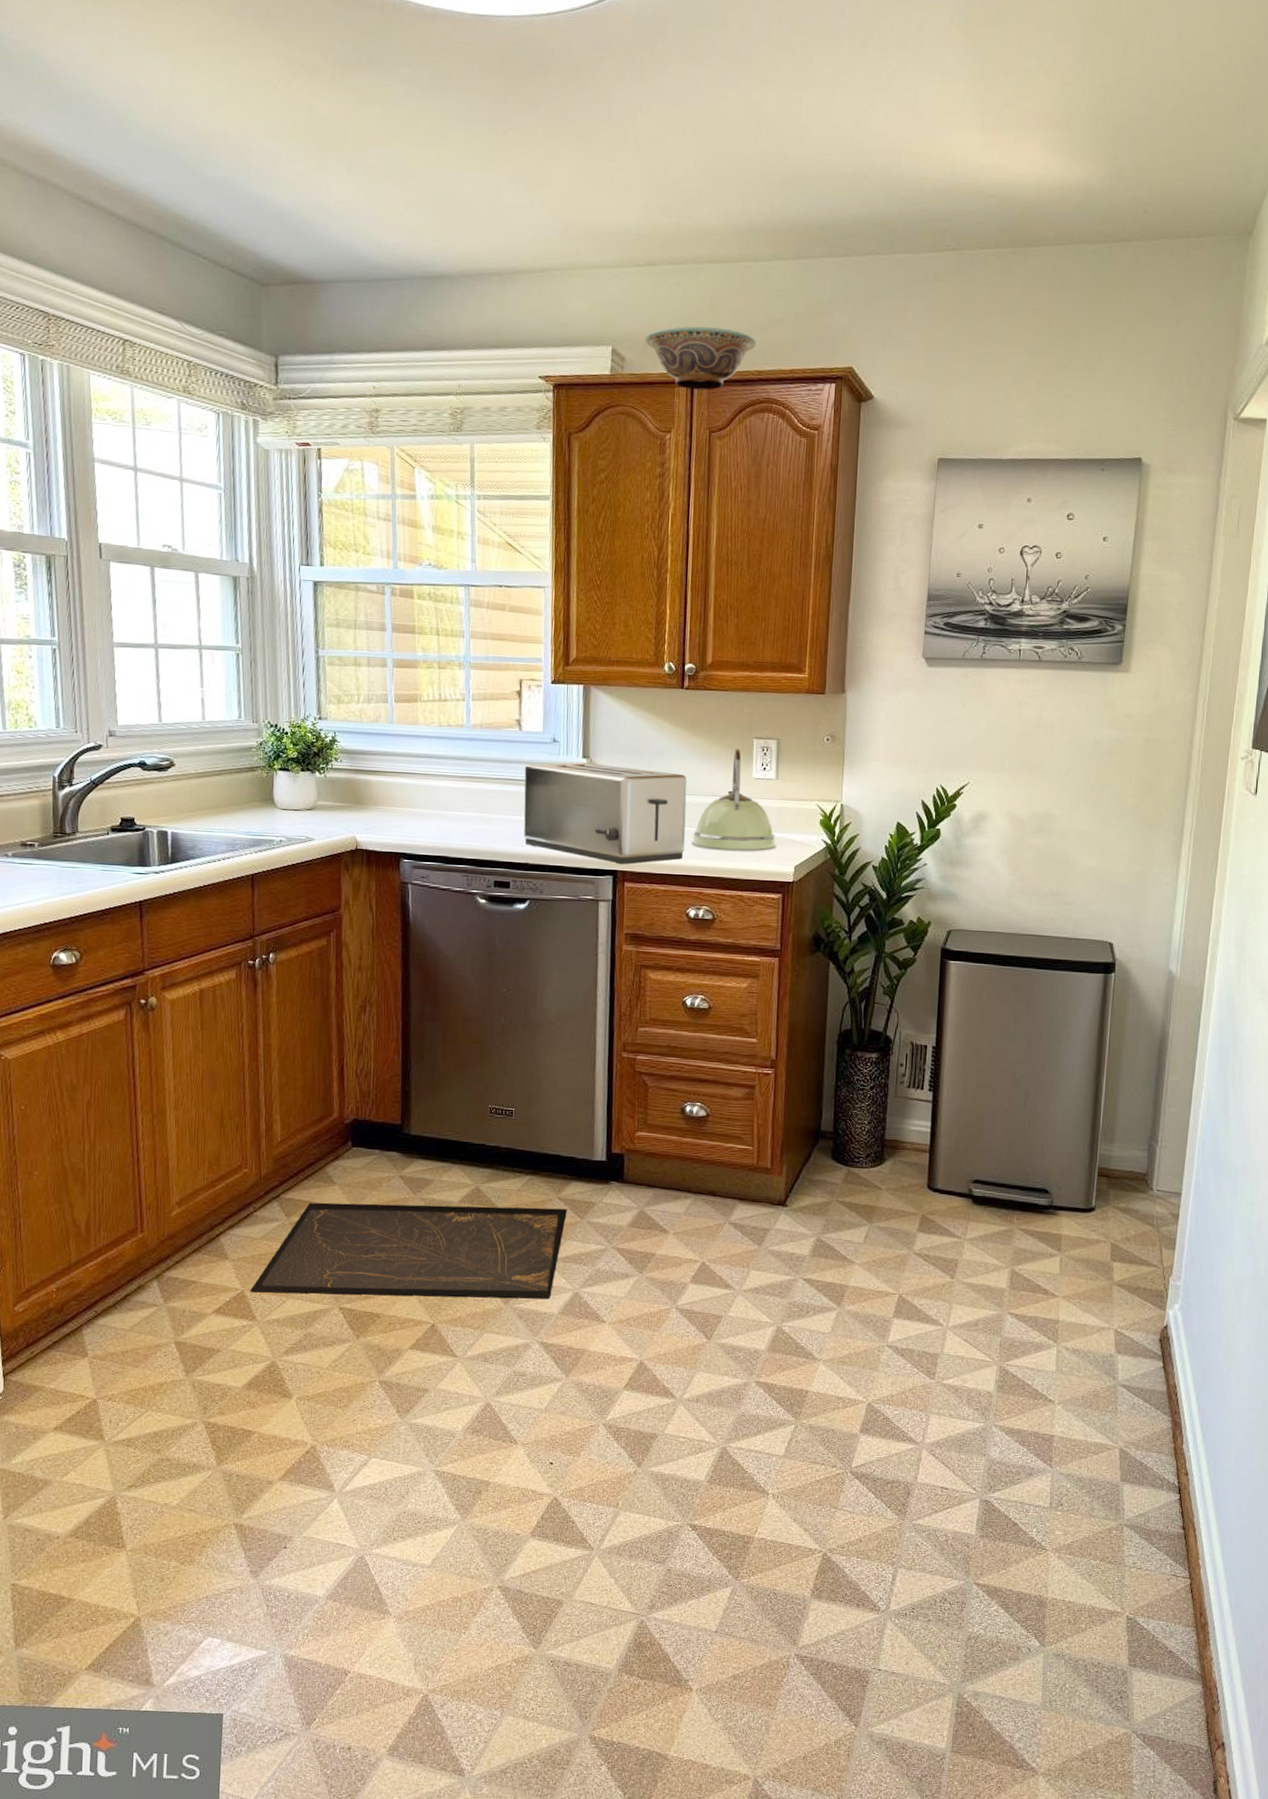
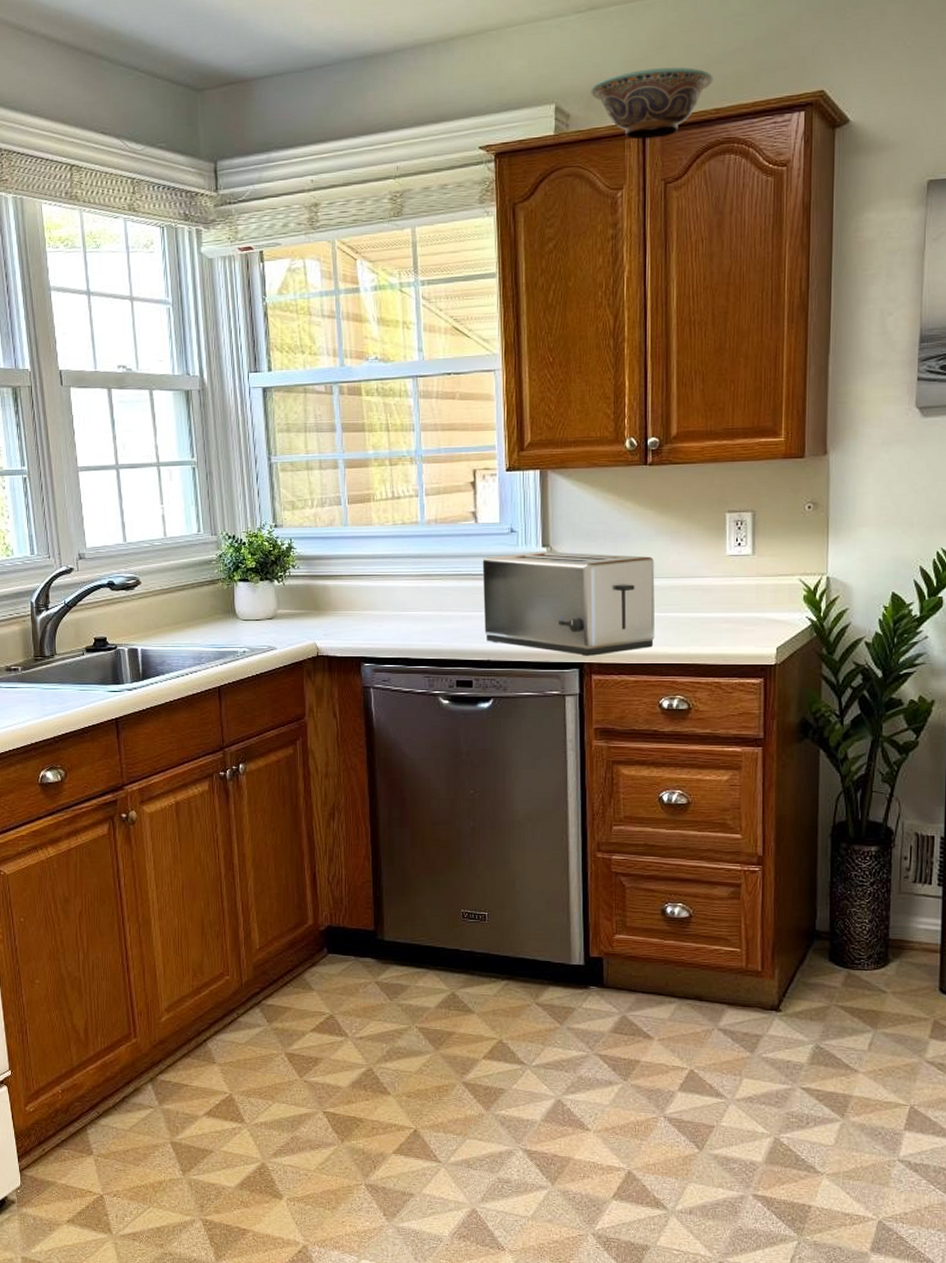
doormat: present [250,1202,567,1299] -> none [238,1008,546,1106]
kettle: present [690,749,777,852] -> none [661,525,756,636]

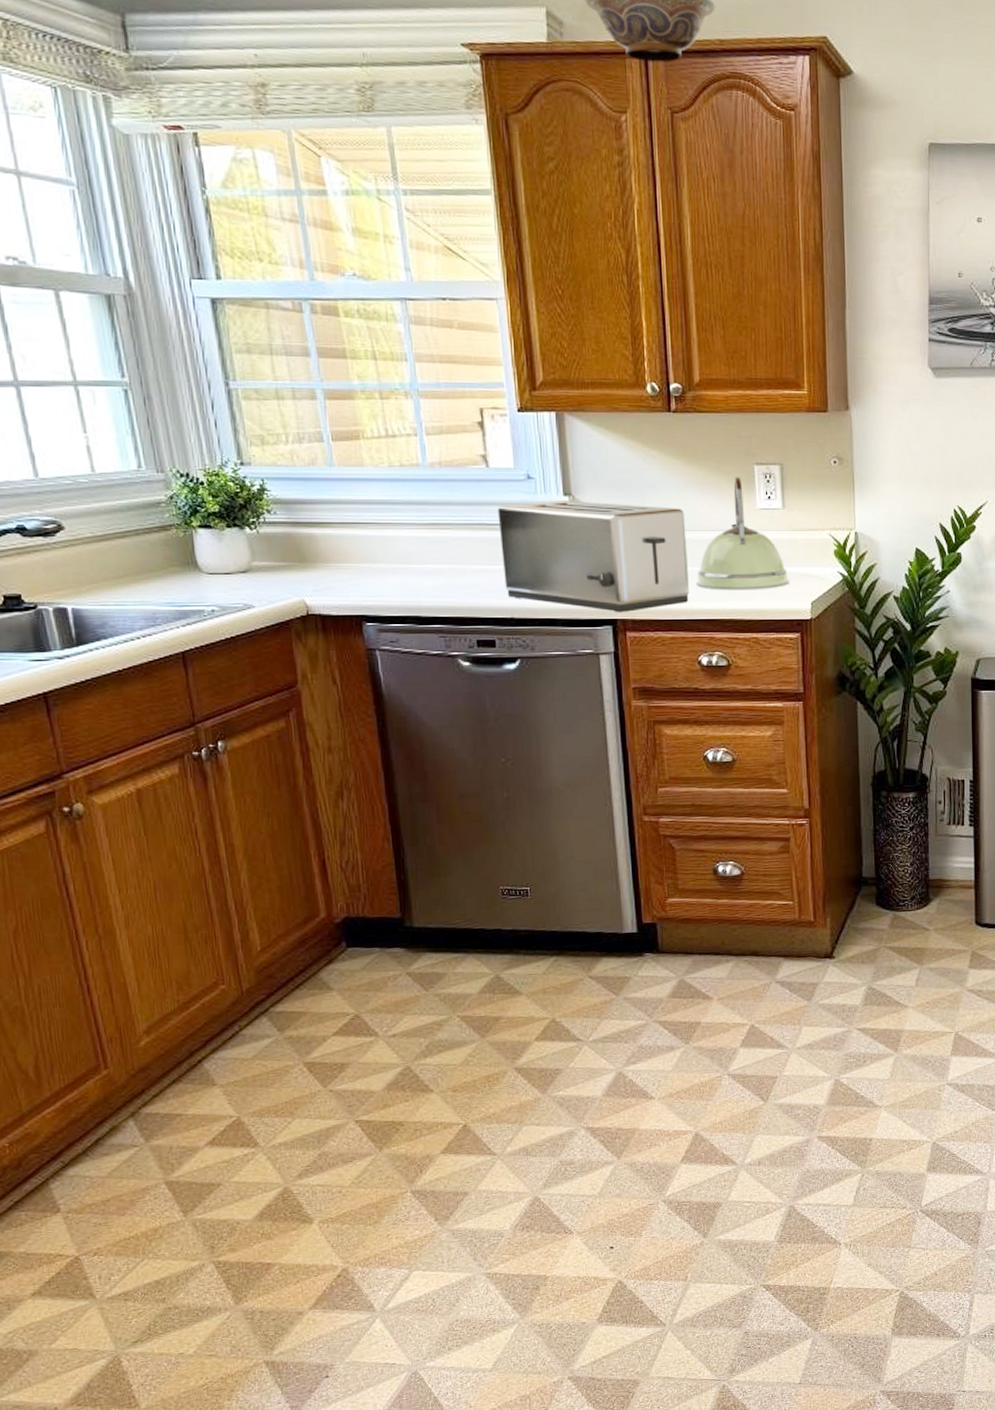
kettle: none [661,525,756,636] -> present [695,477,791,591]

